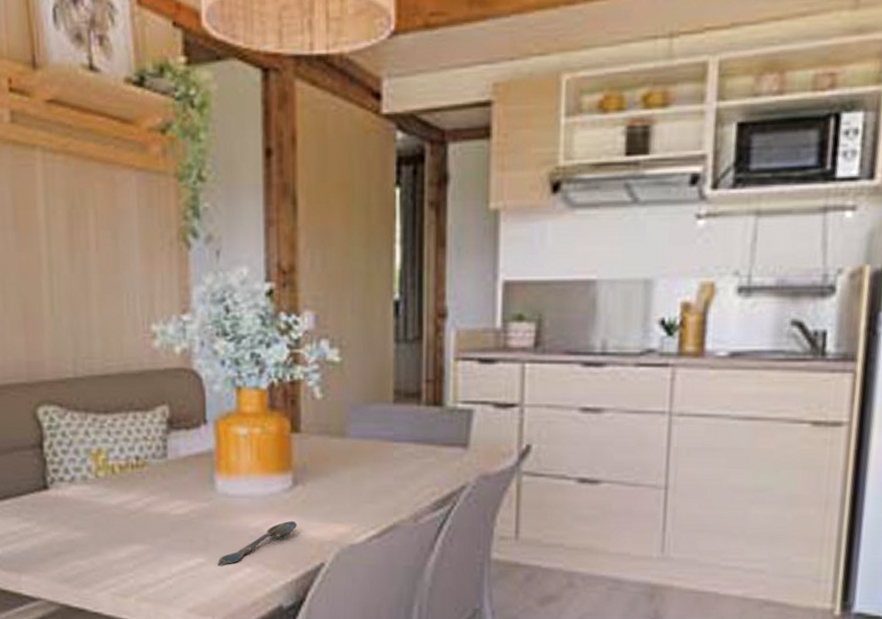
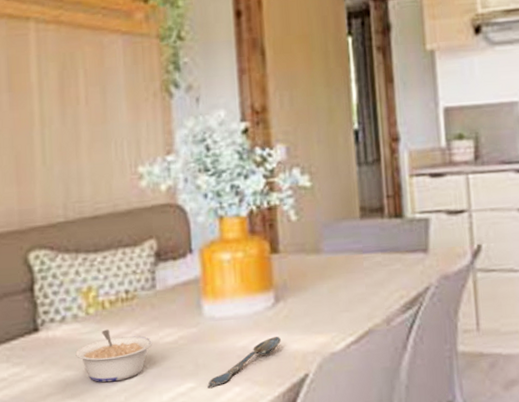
legume: none [85,494,163,548] -> present [75,329,153,383]

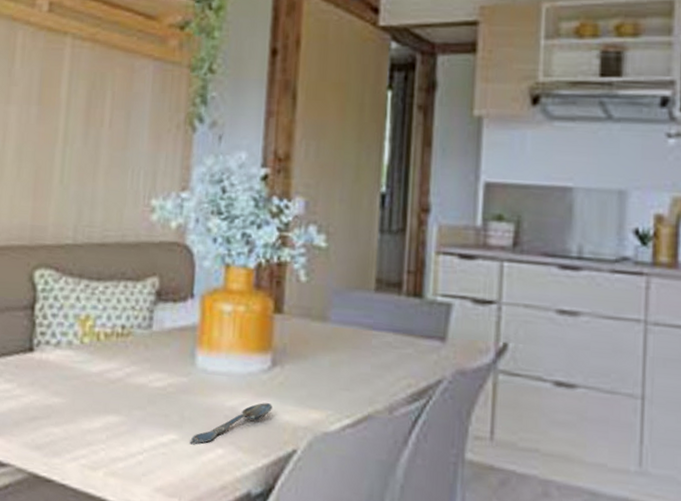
legume: present [75,329,153,383] -> none [65,362,142,418]

